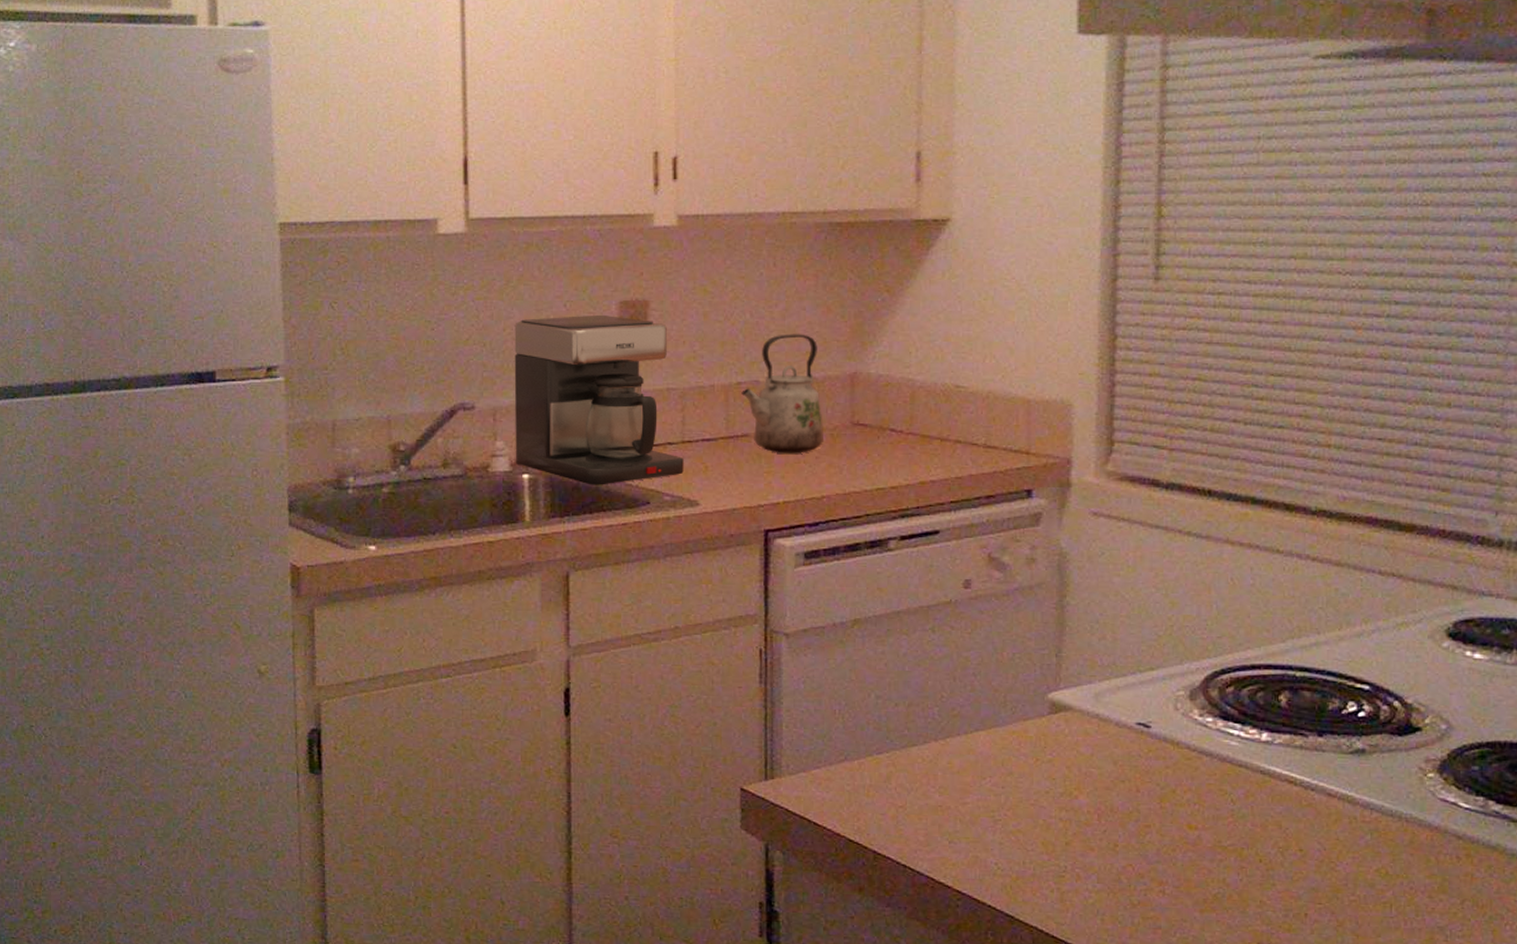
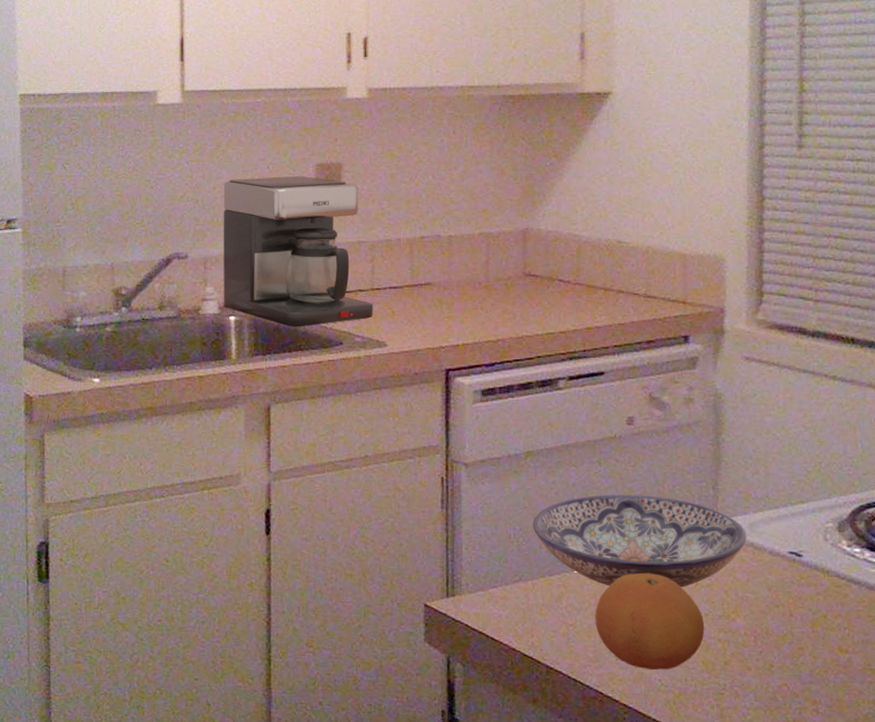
kettle: present [741,334,823,454] -> none [425,193,498,301]
bowl: none [859,664,1091,764] -> present [532,494,747,588]
fruit: none [927,749,1045,853] -> present [595,572,705,670]

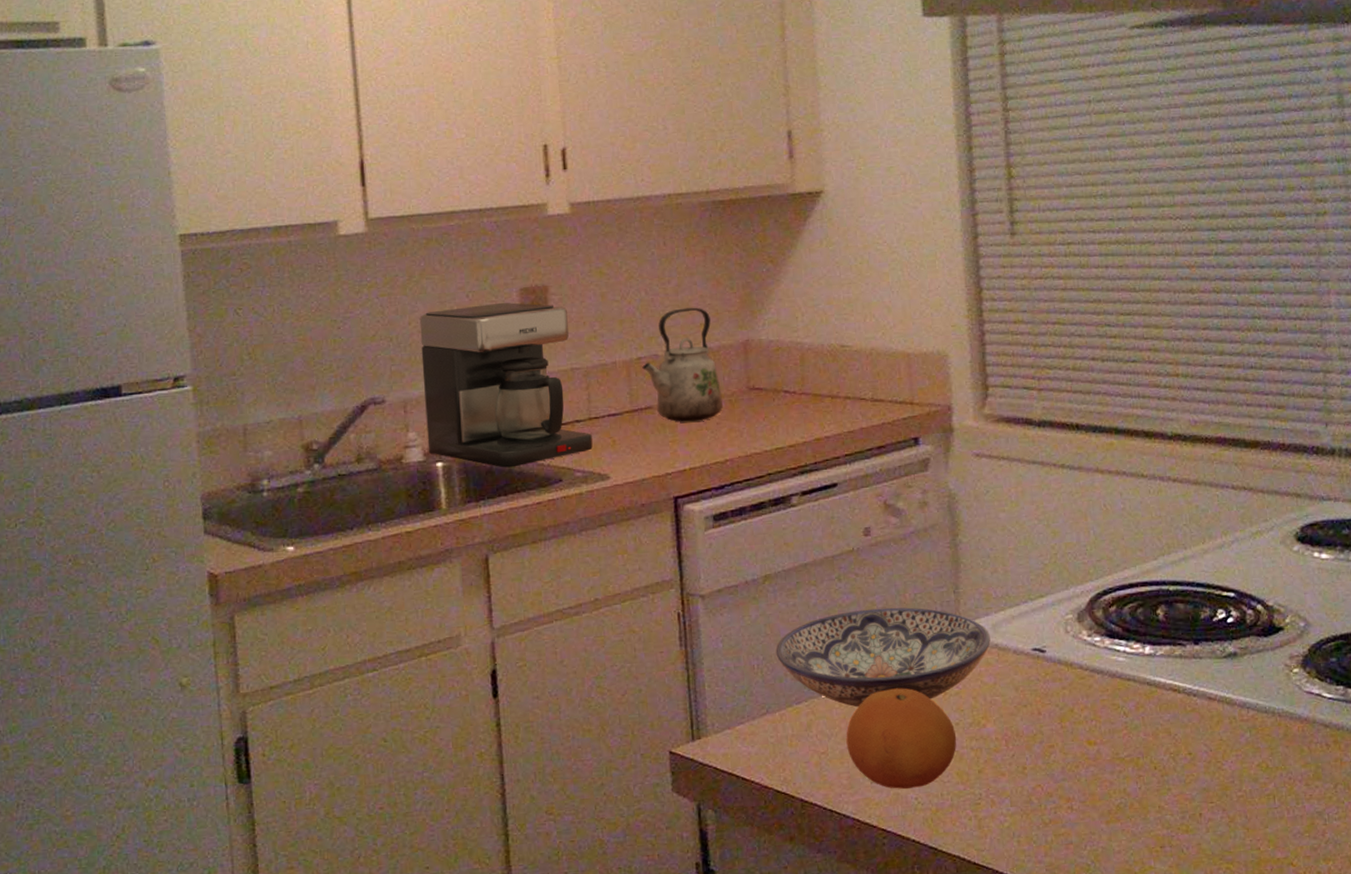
kettle: none [425,193,498,301] -> present [642,307,723,422]

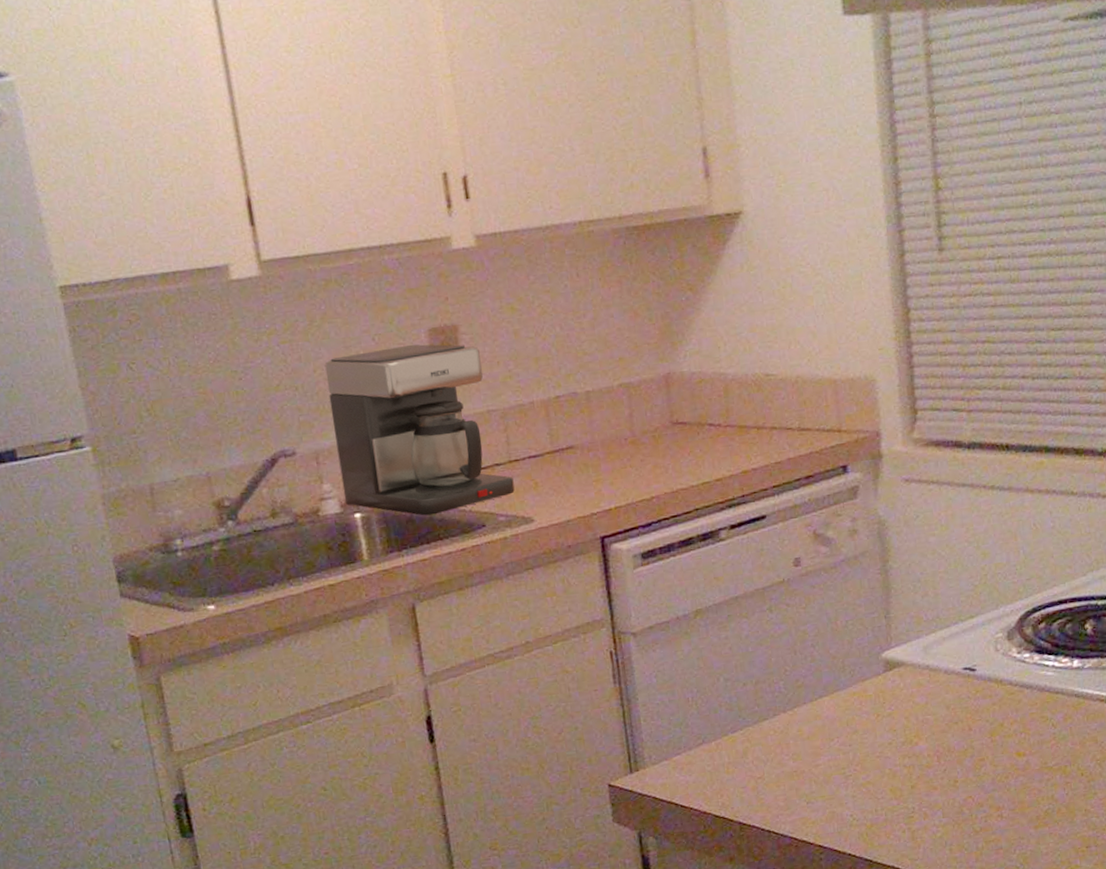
kettle: present [642,307,723,422] -> none [561,340,646,461]
bowl: present [775,607,991,708] -> none [709,634,922,733]
fruit: present [846,688,957,789] -> none [781,712,890,808]

